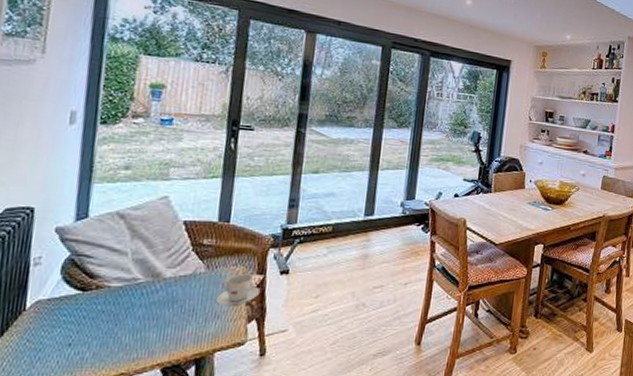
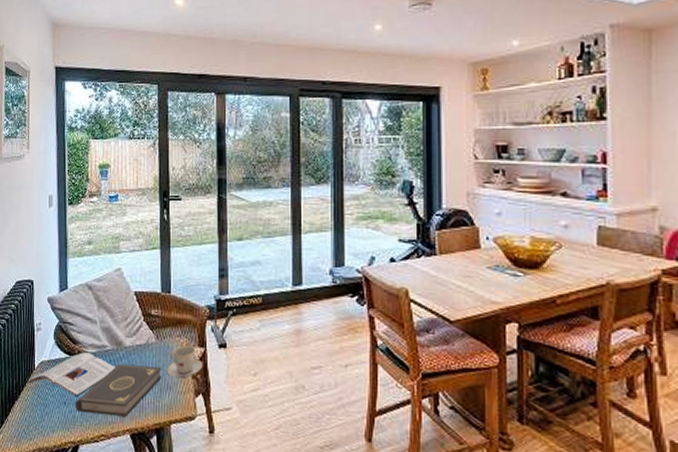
magazine: none [13,287,148,336] -> present [28,352,115,397]
book: none [85,296,210,352] -> present [76,363,162,416]

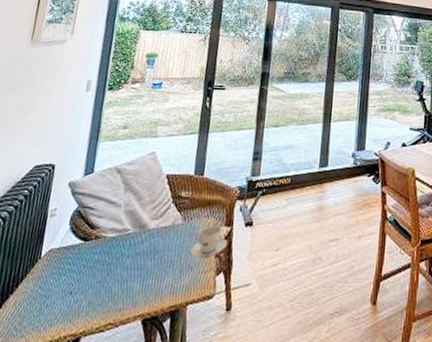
magazine: present [28,352,115,397] -> none [30,237,135,285]
book: present [76,363,162,416] -> none [83,247,185,302]

